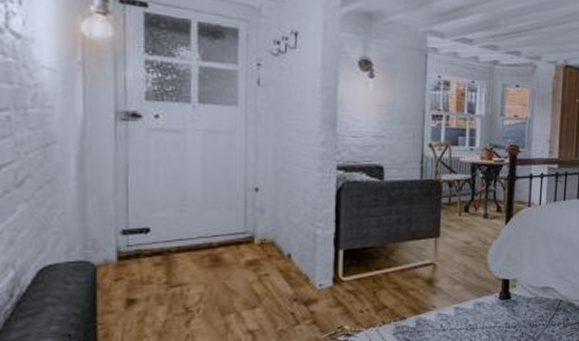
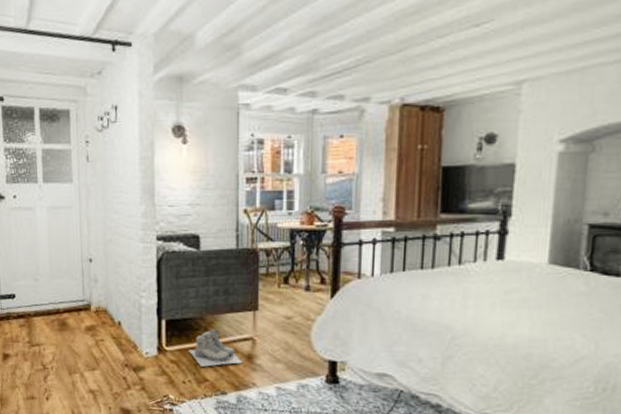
boots: none [367,256,424,294] -> present [188,328,243,367]

